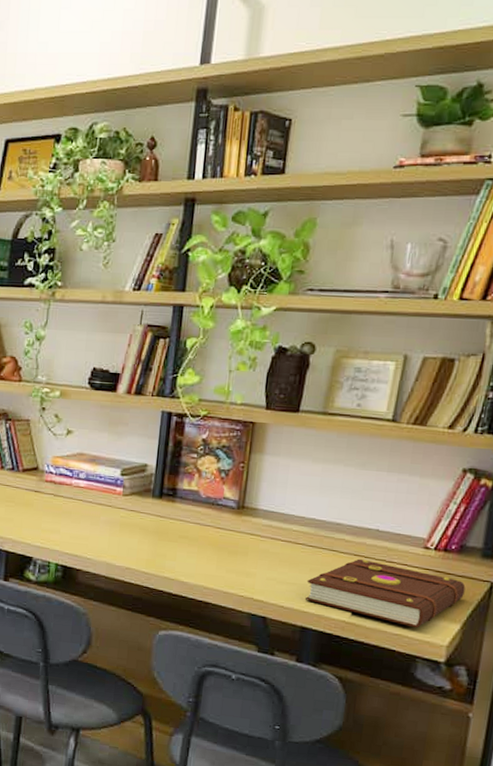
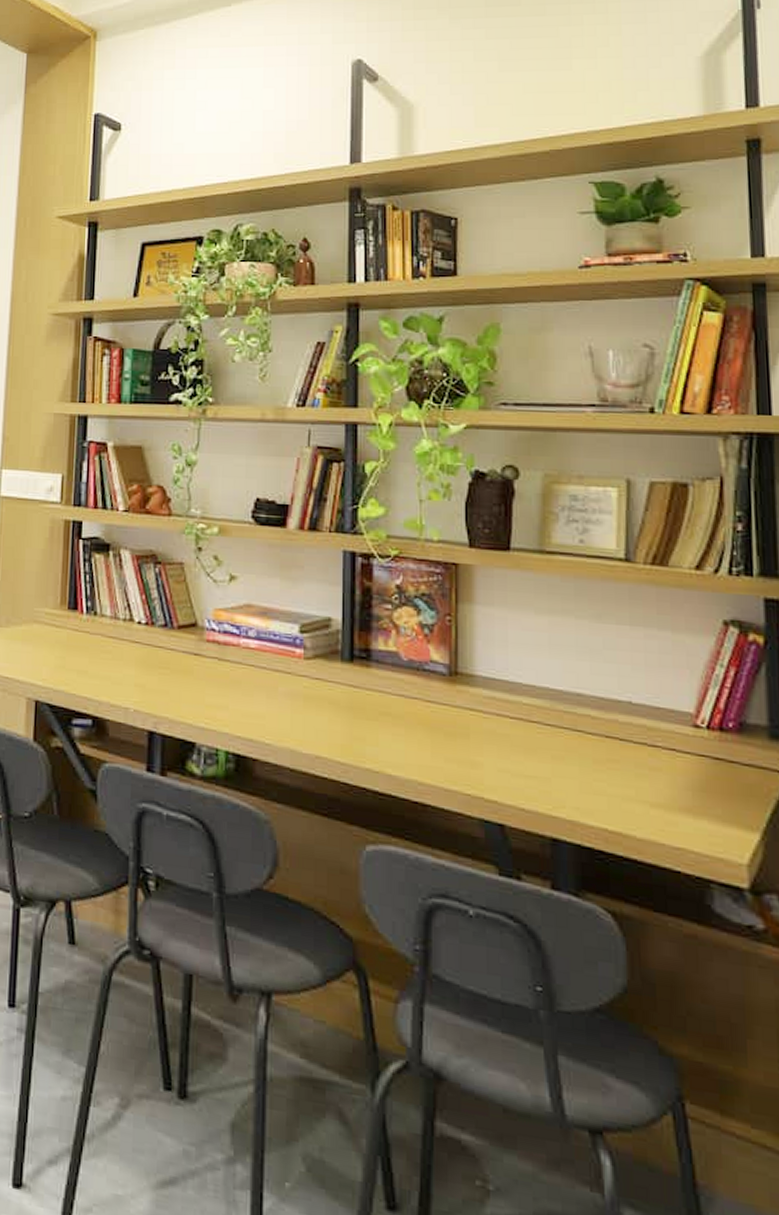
book: present [304,559,466,628] -> none [550,741,757,839]

